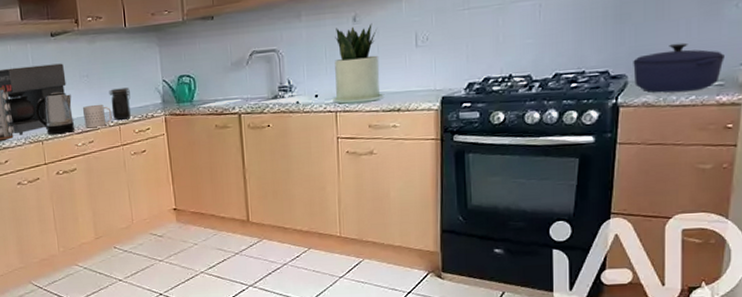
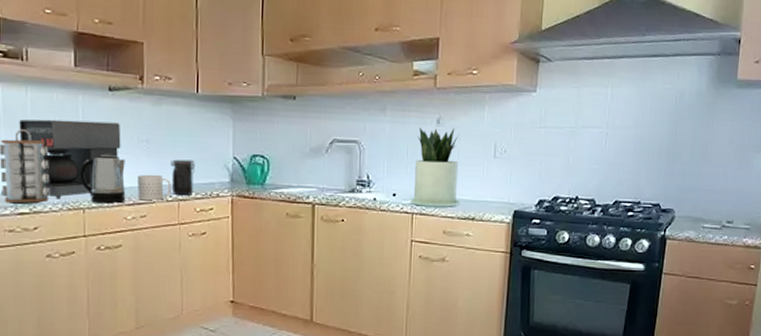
cooking pot: present [633,42,724,93] -> none [680,186,752,232]

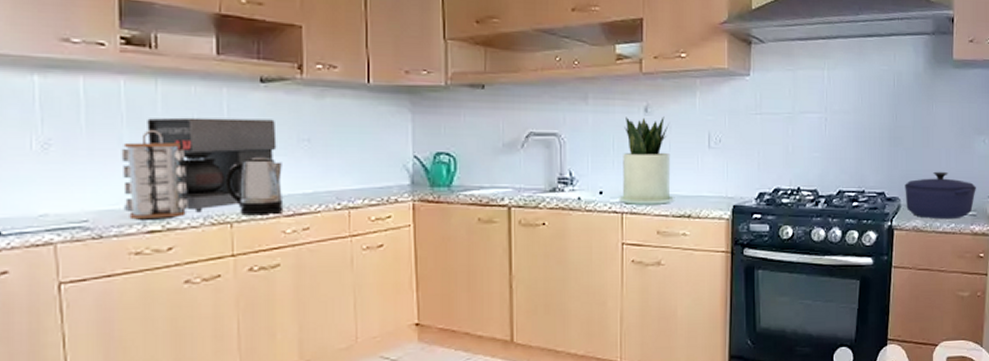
mug: present [137,174,171,201] -> none [297,179,340,210]
jar: present [170,159,195,195] -> none [338,161,368,202]
cooking pot: none [680,186,752,232] -> present [905,171,976,220]

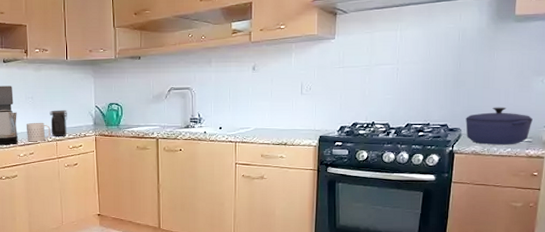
mug: none [297,179,340,210] -> present [26,122,51,142]
jar: none [338,161,368,202] -> present [49,110,68,137]
planter: present [617,116,675,204] -> none [232,73,275,136]

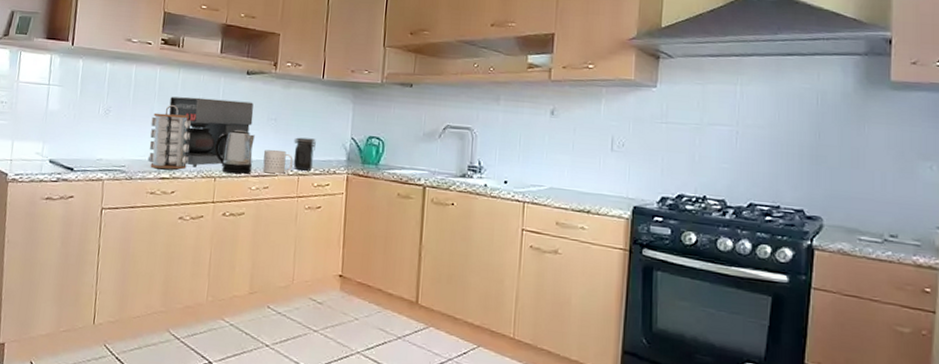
cooking pot: present [465,107,533,146] -> none [828,194,920,248]

